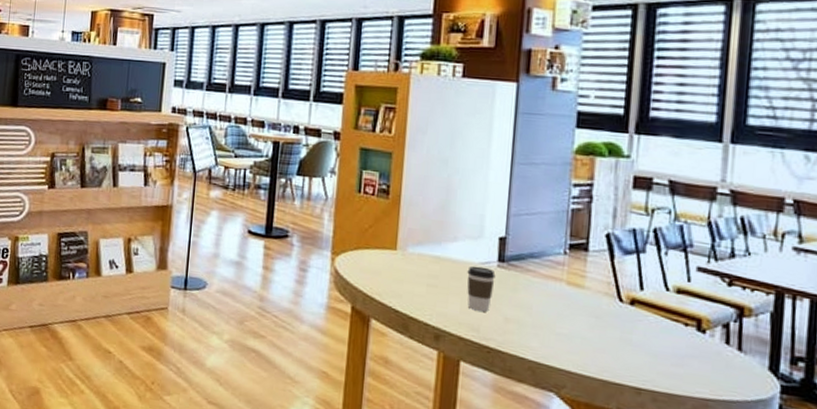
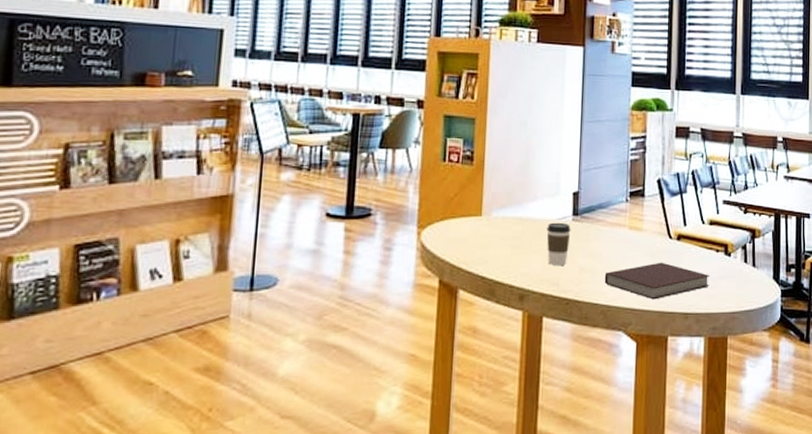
notebook: none [533,325,673,367] -> present [604,262,709,300]

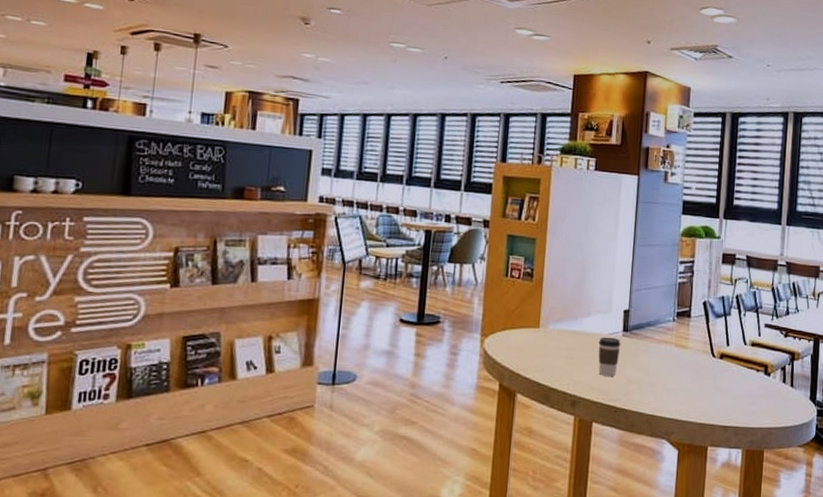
notebook: present [604,262,709,300] -> none [650,378,749,412]

